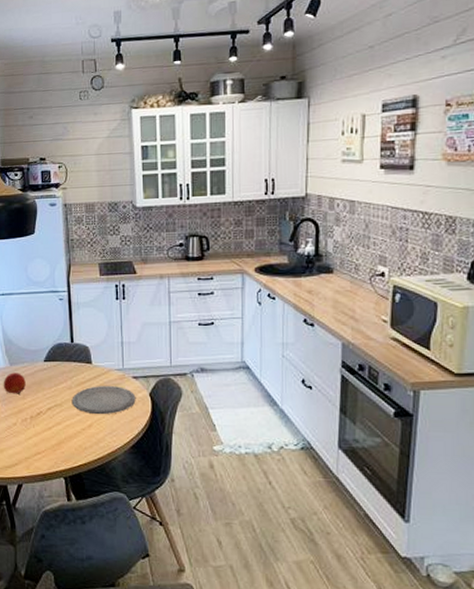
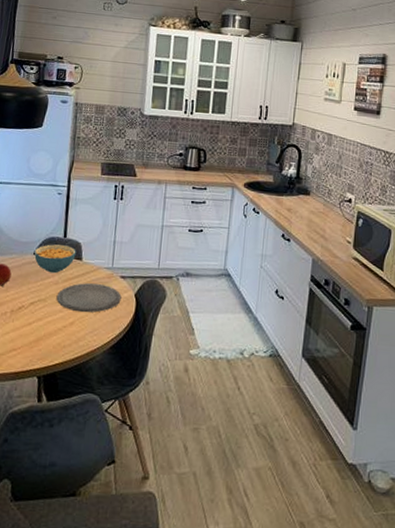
cereal bowl: none [44,350,85,379] -> present [34,244,76,274]

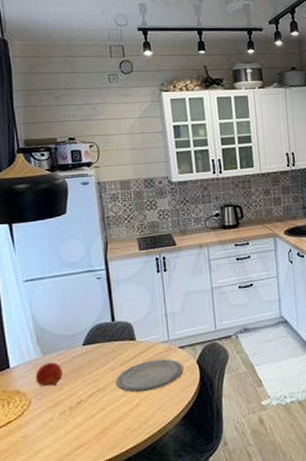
cereal bowl: present [34,244,76,274] -> none [82,328,128,360]

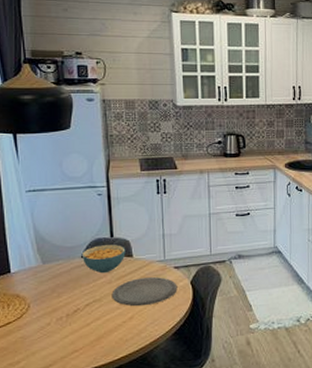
fruit: present [35,362,63,387] -> none [34,271,61,293]
cereal bowl: none [82,328,128,360] -> present [81,245,126,274]

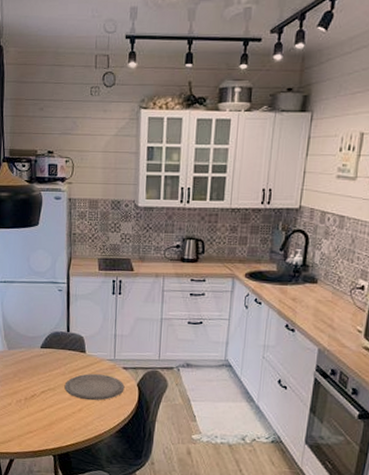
cereal bowl: present [81,245,126,274] -> none [41,338,80,365]

